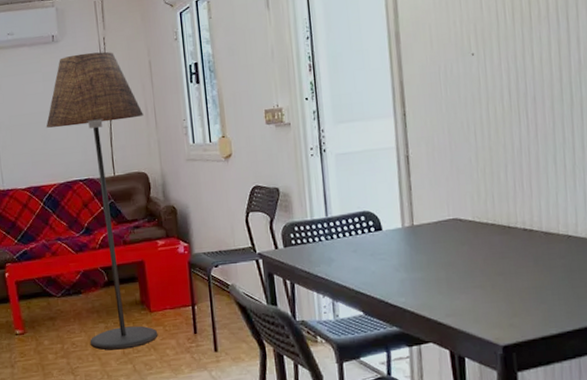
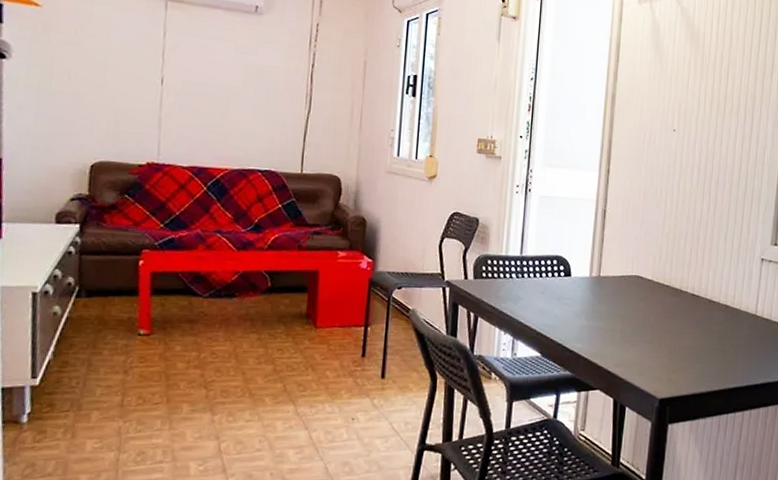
floor lamp: present [46,51,158,350] -> none [228,32,348,366]

